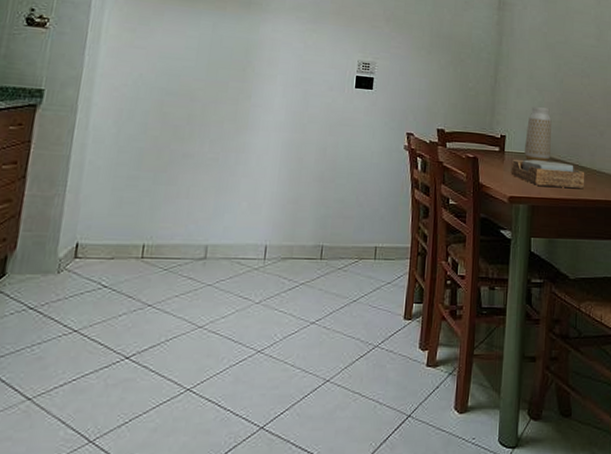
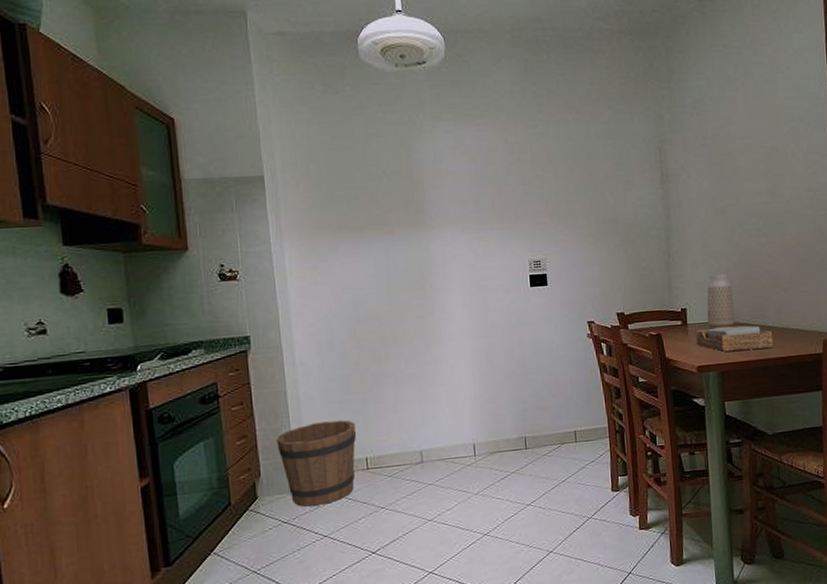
bucket: none [44,196,139,293] -> present [276,420,357,507]

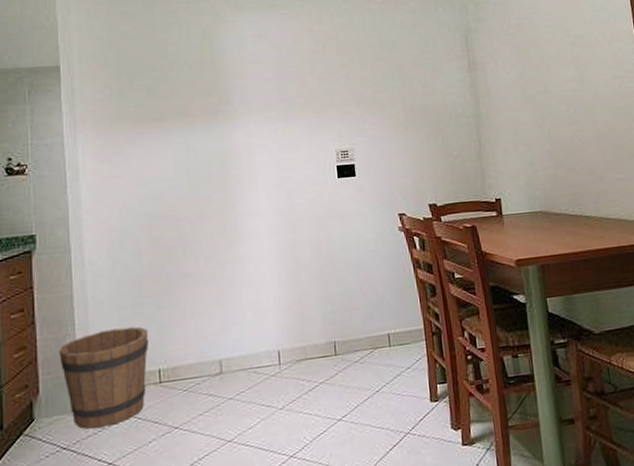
napkin holder: present [695,325,774,352] -> none [511,215,593,244]
vase: present [707,274,735,329] -> none [521,162,552,220]

